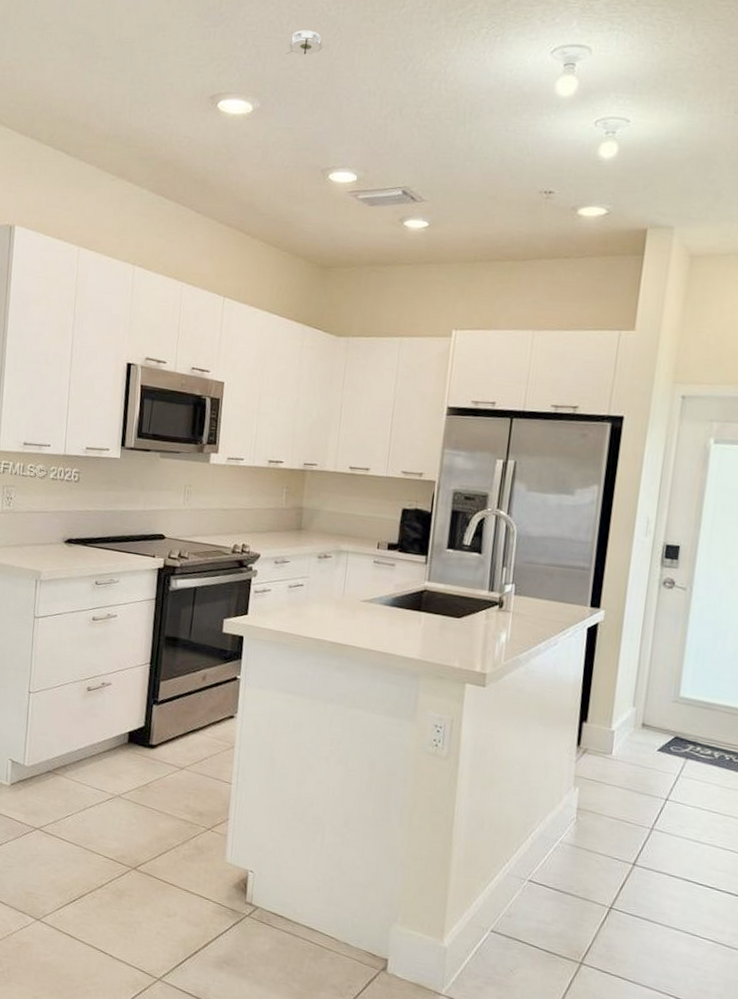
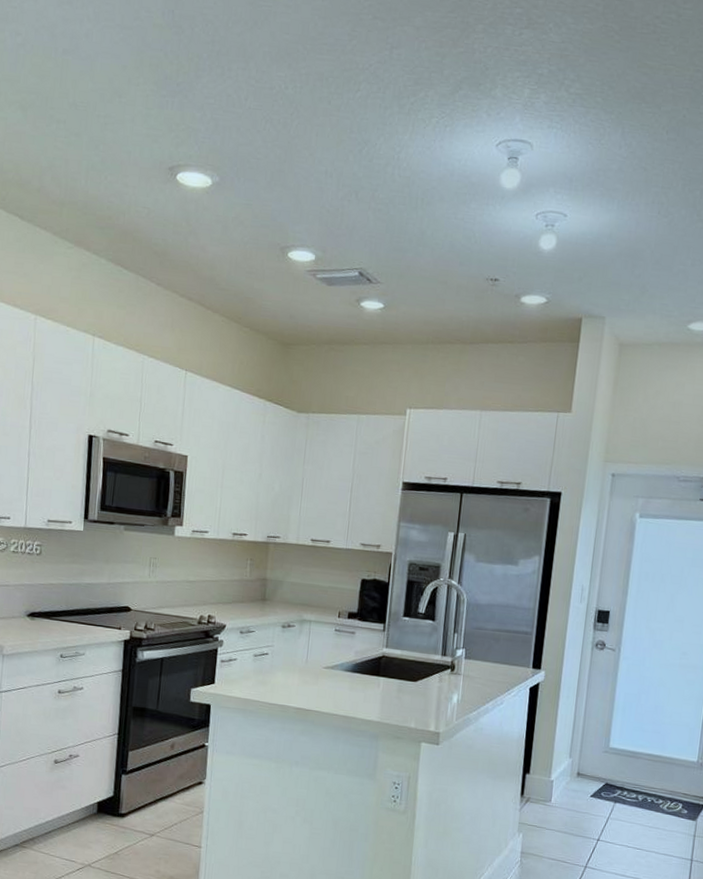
smoke detector: present [286,30,325,55] -> none [244,106,282,132]

